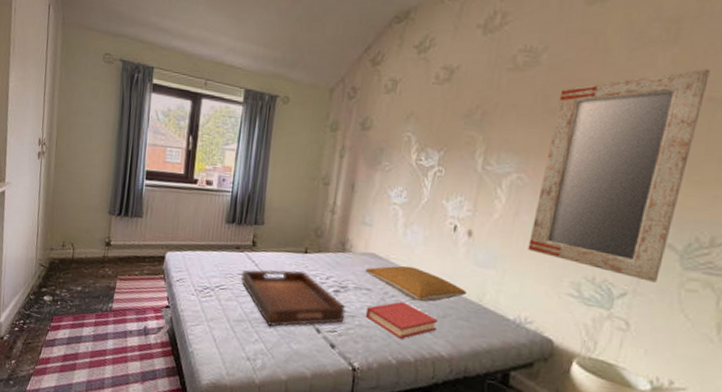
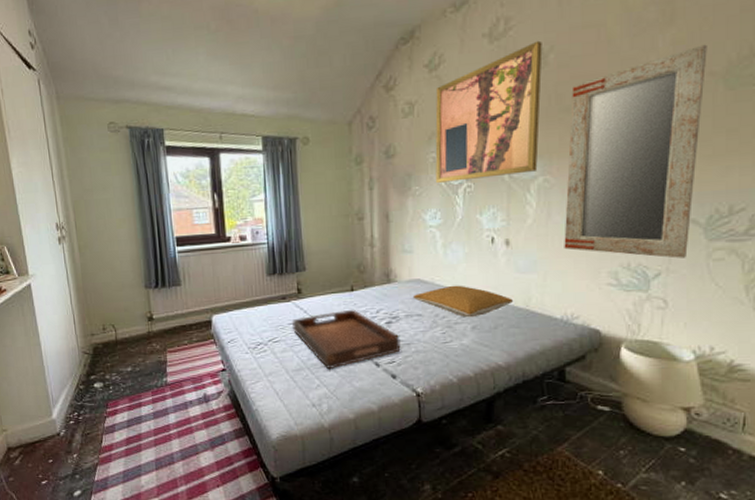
hardback book: present [365,302,438,340] -> none [420,321,490,358]
wall art: none [407,39,537,168] -> present [435,40,543,183]

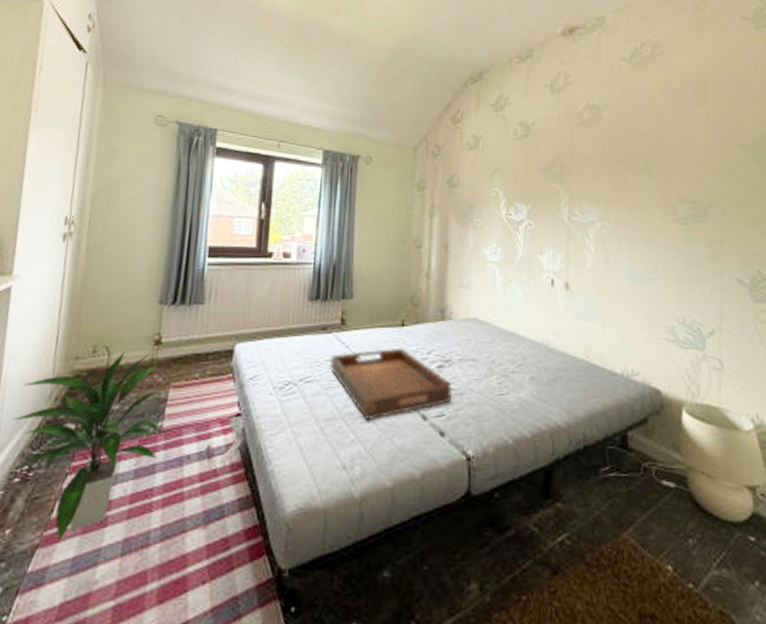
indoor plant: none [58,327,170,461] -> present [13,351,164,541]
pillow: present [412,285,513,318] -> none [468,328,573,367]
wall art: present [435,40,543,183] -> none [498,97,598,218]
home mirror: present [564,44,707,259] -> none [621,121,737,318]

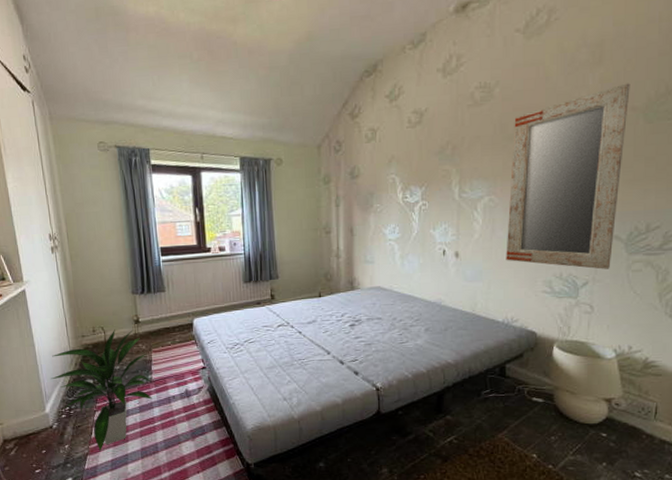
serving tray: present [329,347,452,421] -> none [265,313,363,367]
home mirror: none [621,121,737,318] -> present [506,83,630,270]

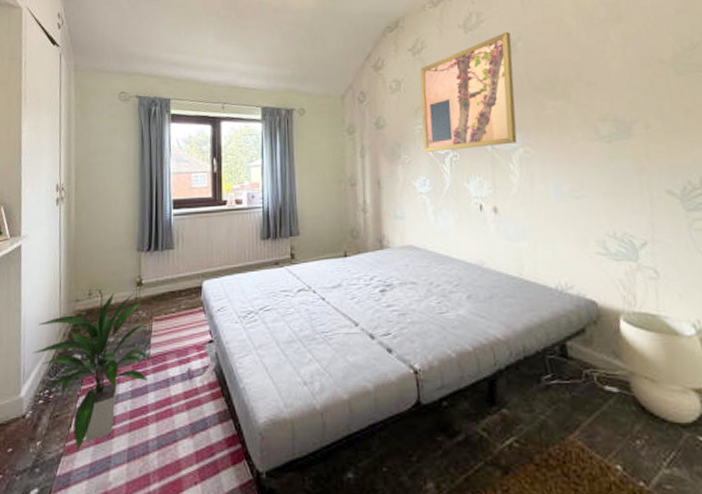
wall art: none [394,76,489,201] -> present [419,31,517,152]
home mirror: present [506,83,630,270] -> none [540,38,669,228]

